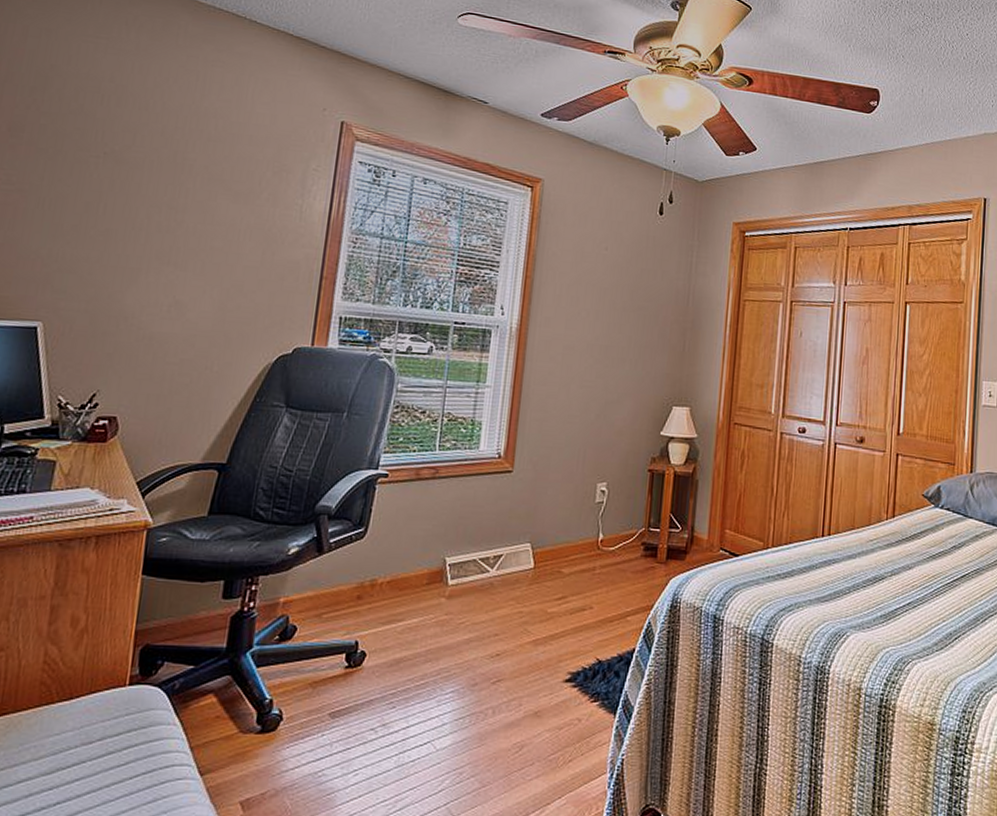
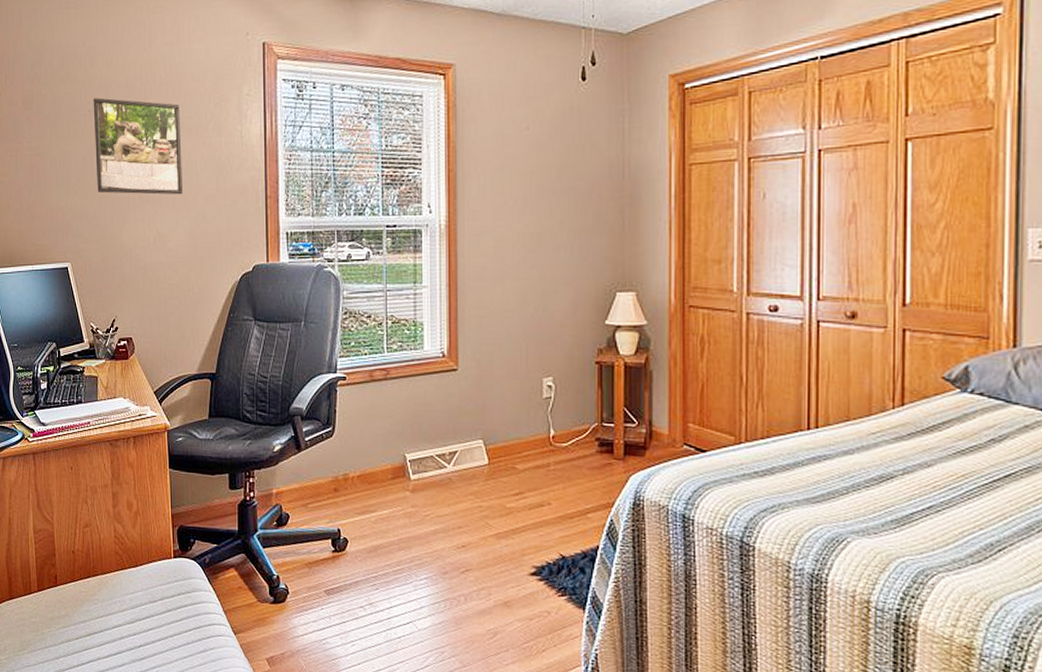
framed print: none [99,140,229,262] -> present [93,98,183,195]

